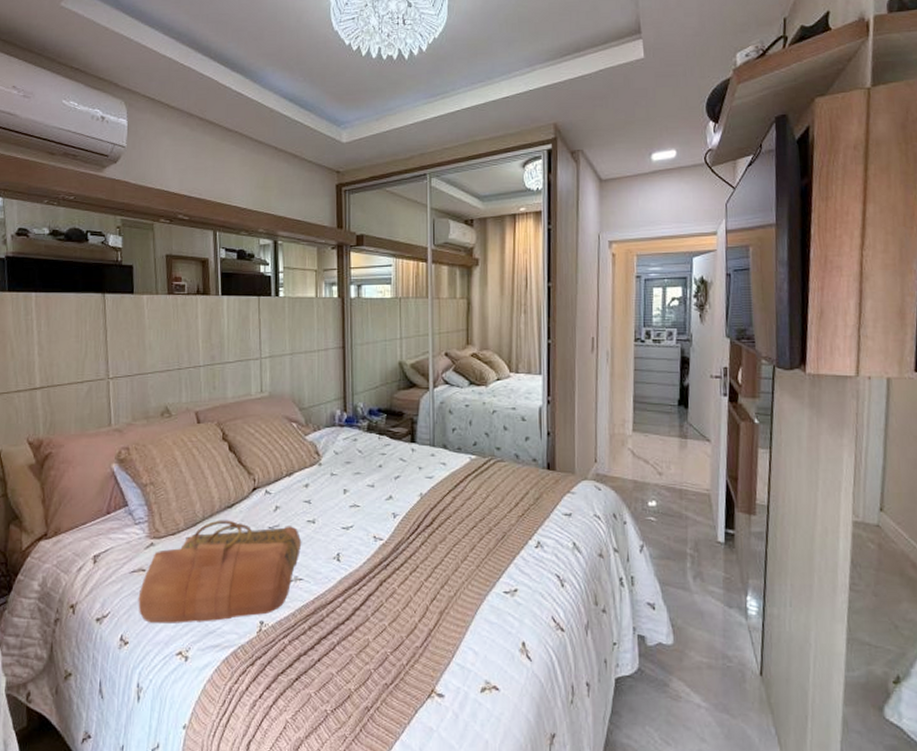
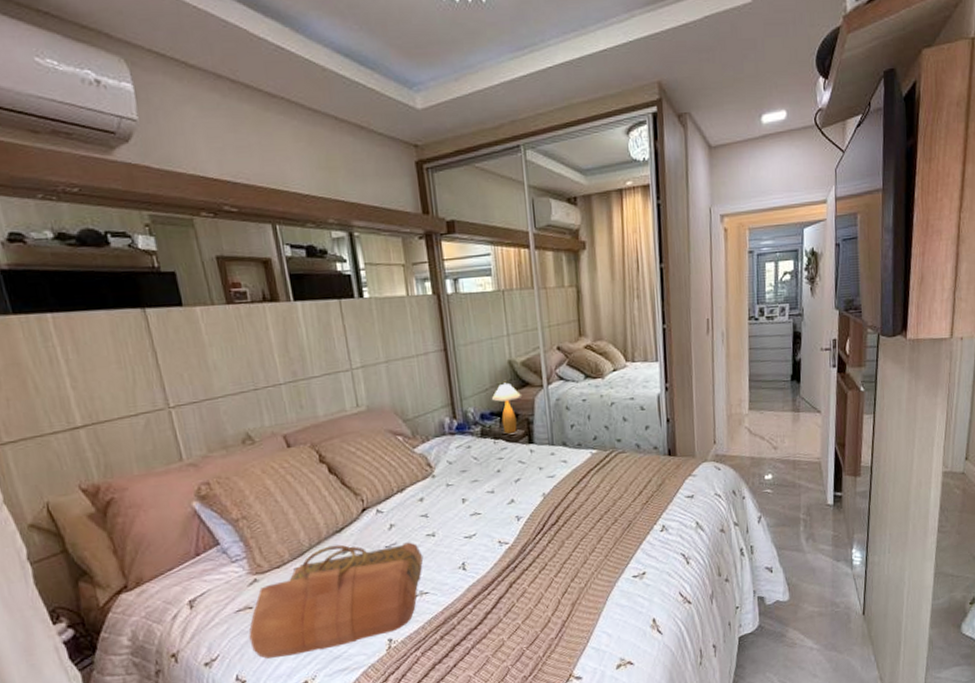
table lamp: none [380,381,408,431] -> present [491,381,521,434]

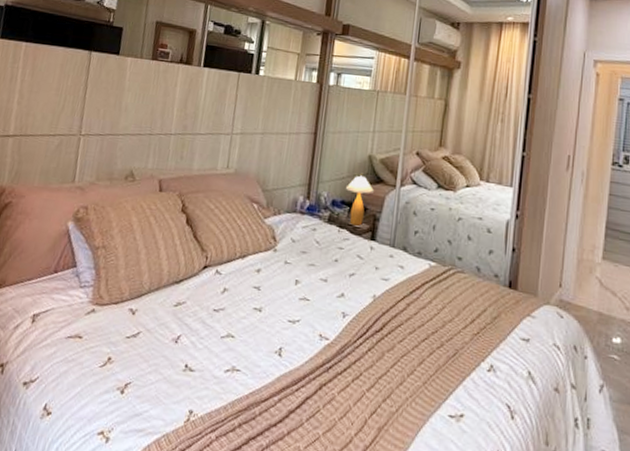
handbag: present [249,542,424,660] -> none [67,294,245,404]

